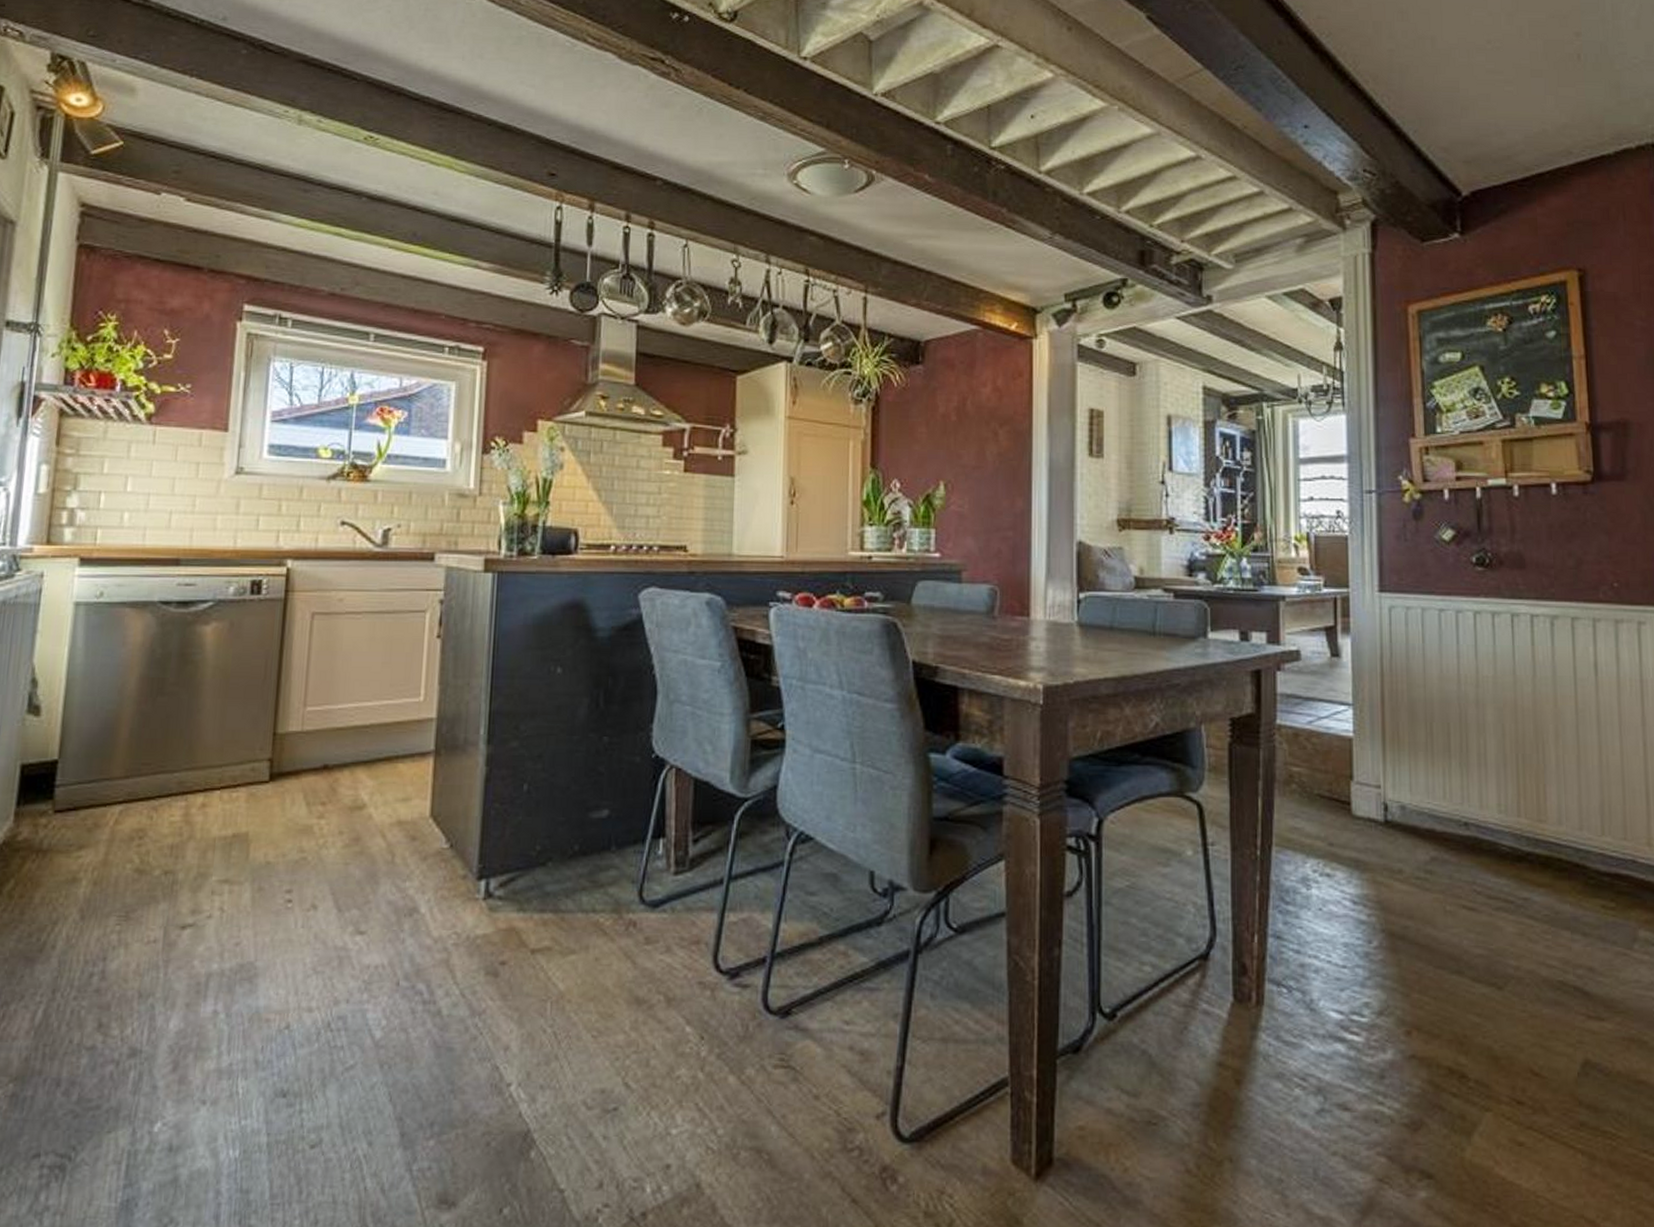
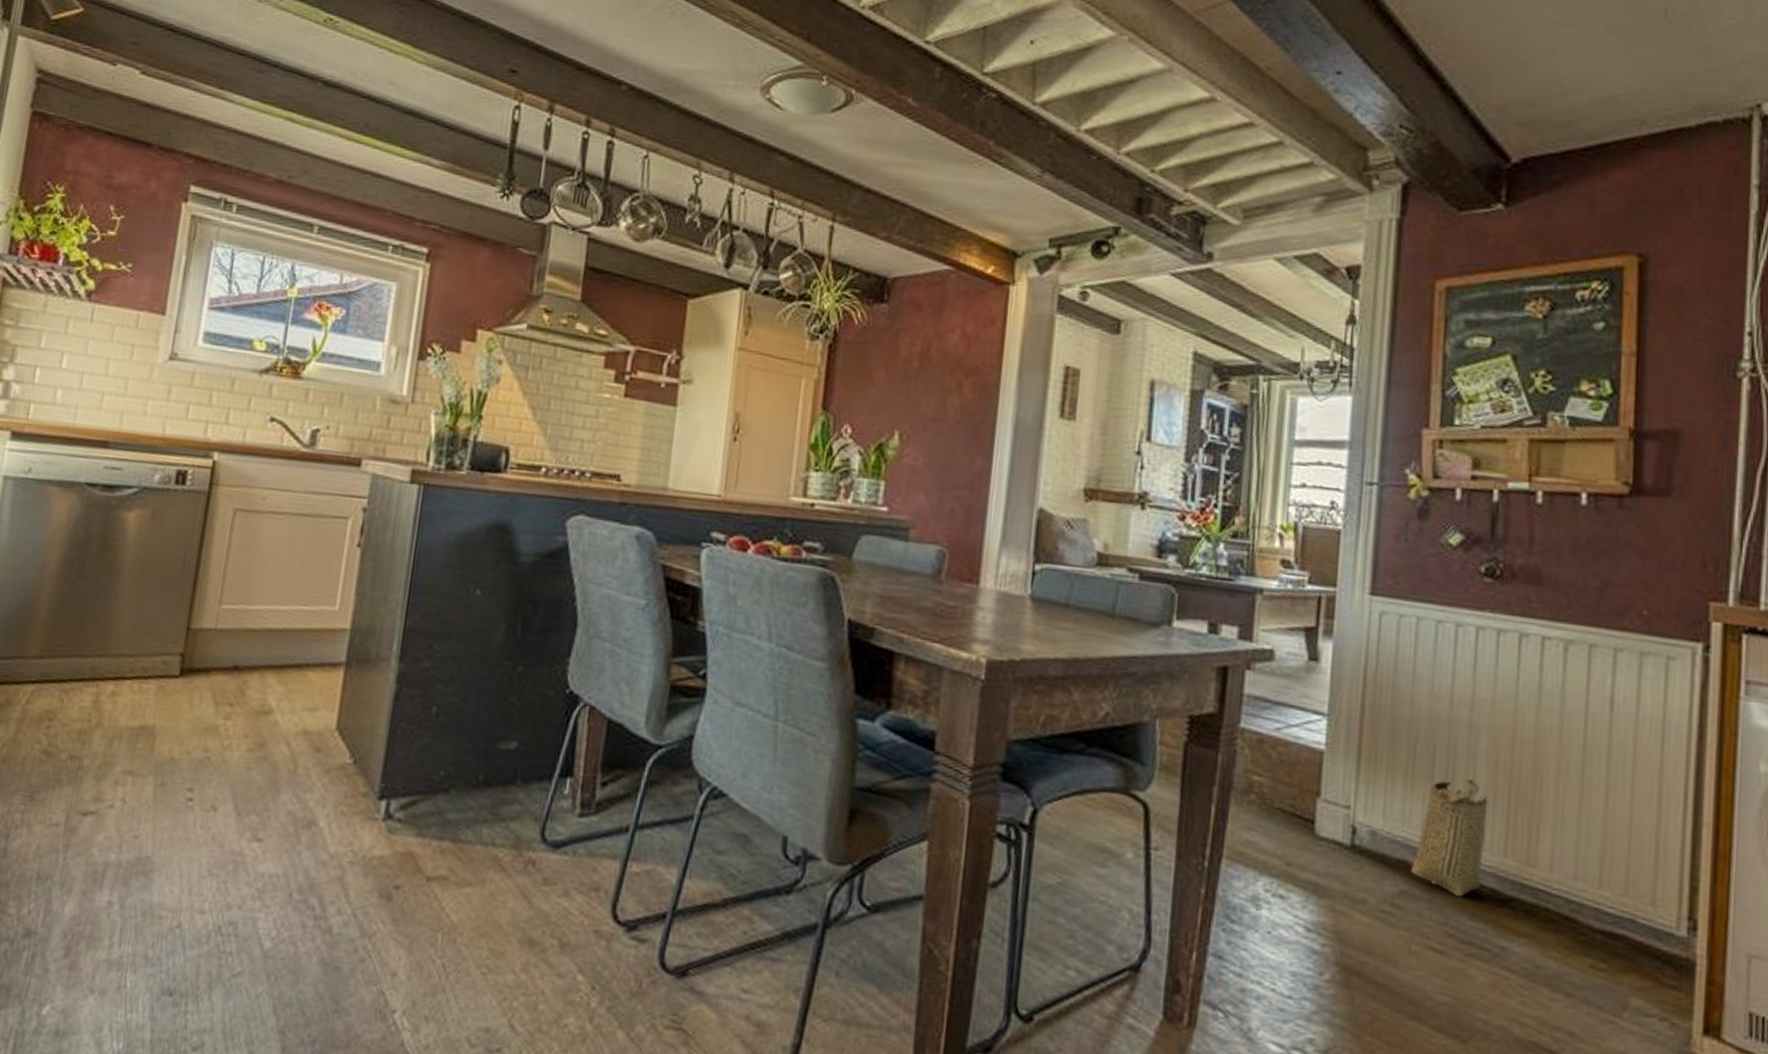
basket: none [1438,749,1500,857] -> present [1410,779,1488,897]

